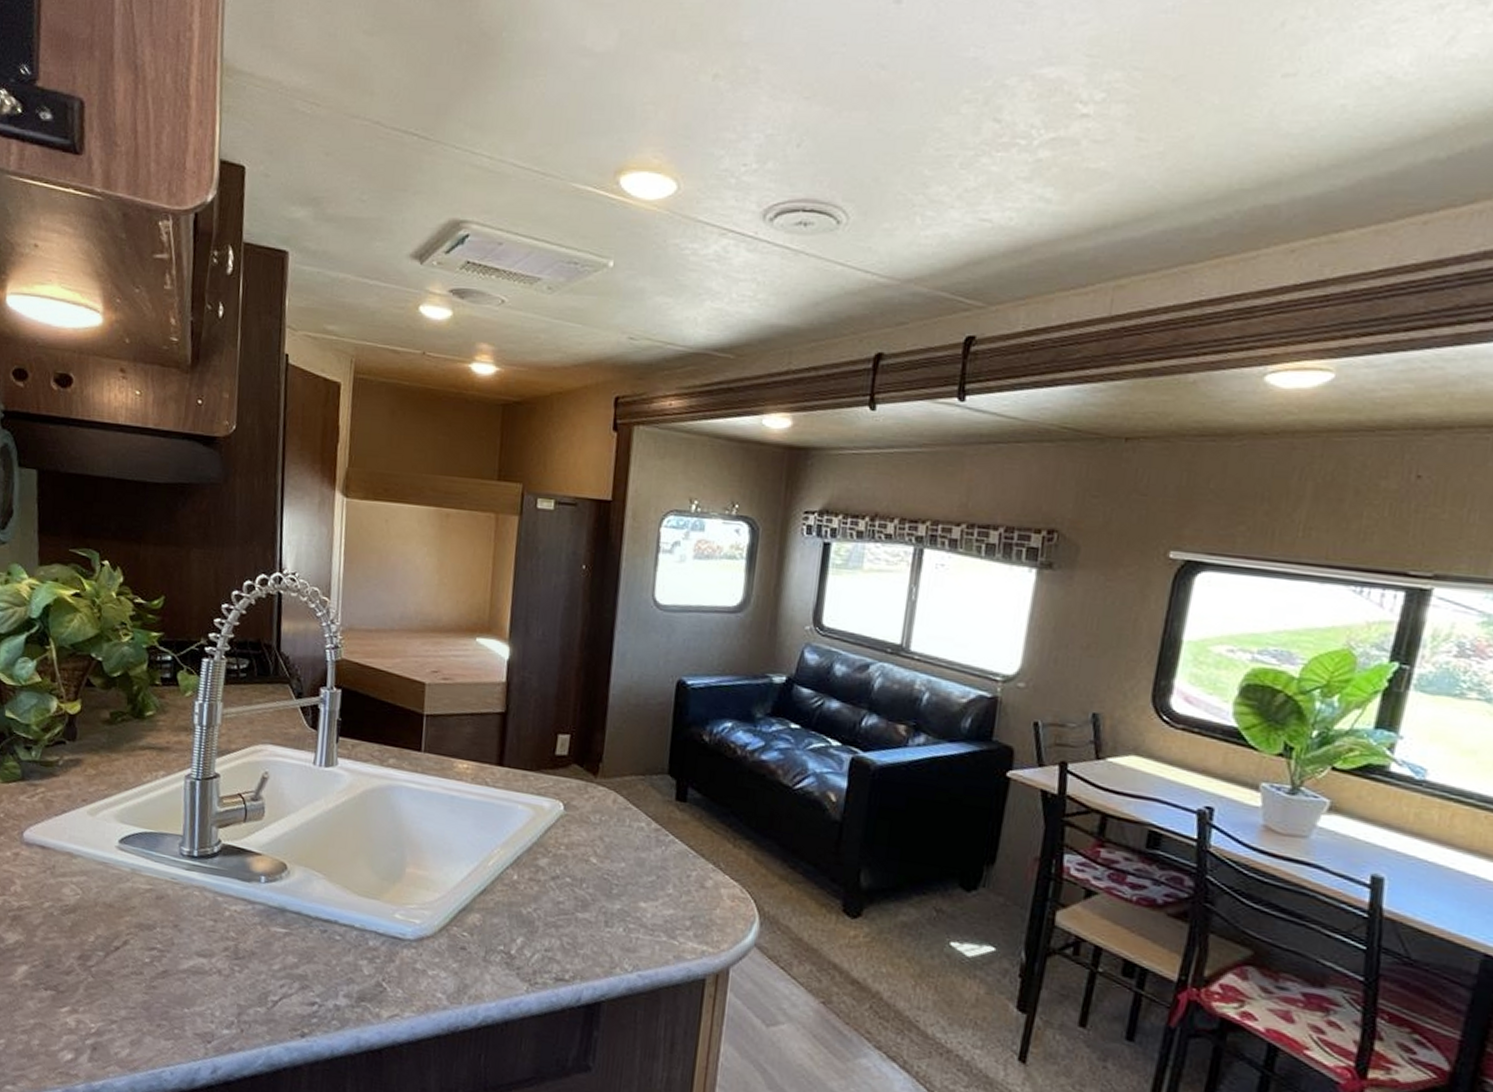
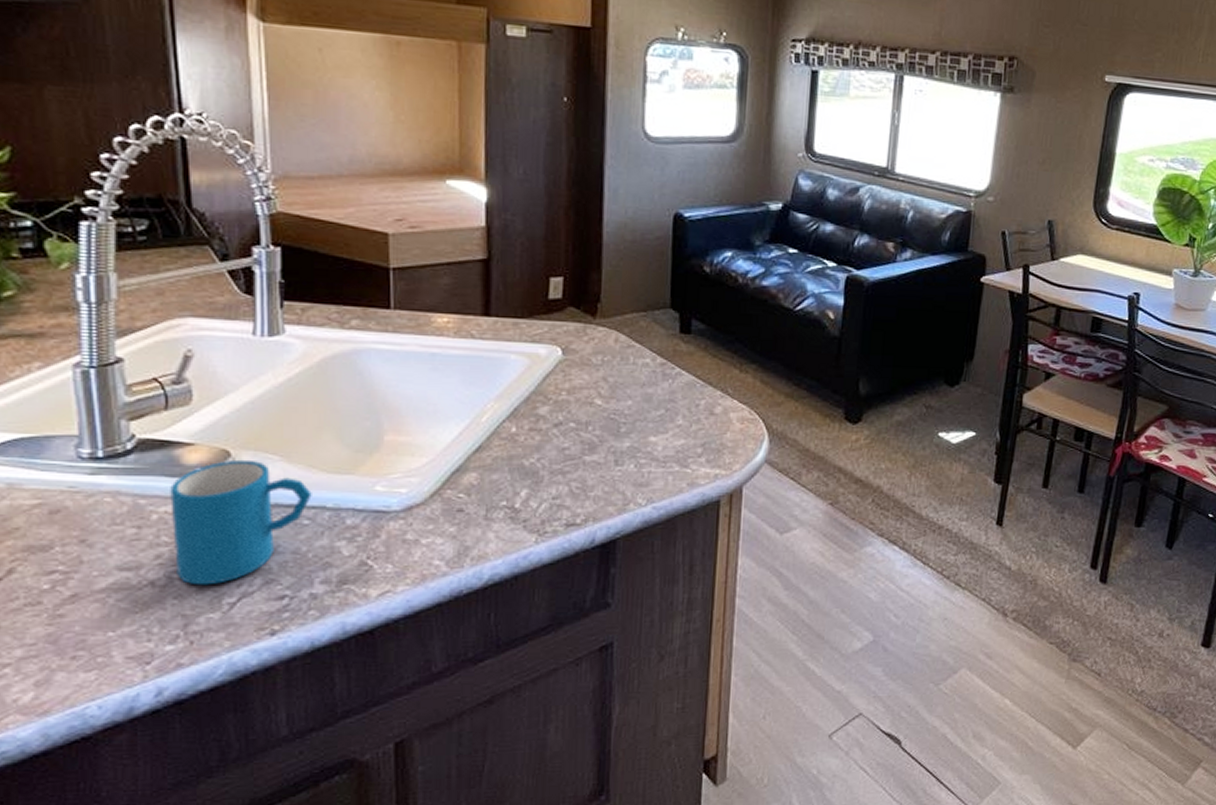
mug: none [237,872,345,982] -> present [170,459,312,586]

